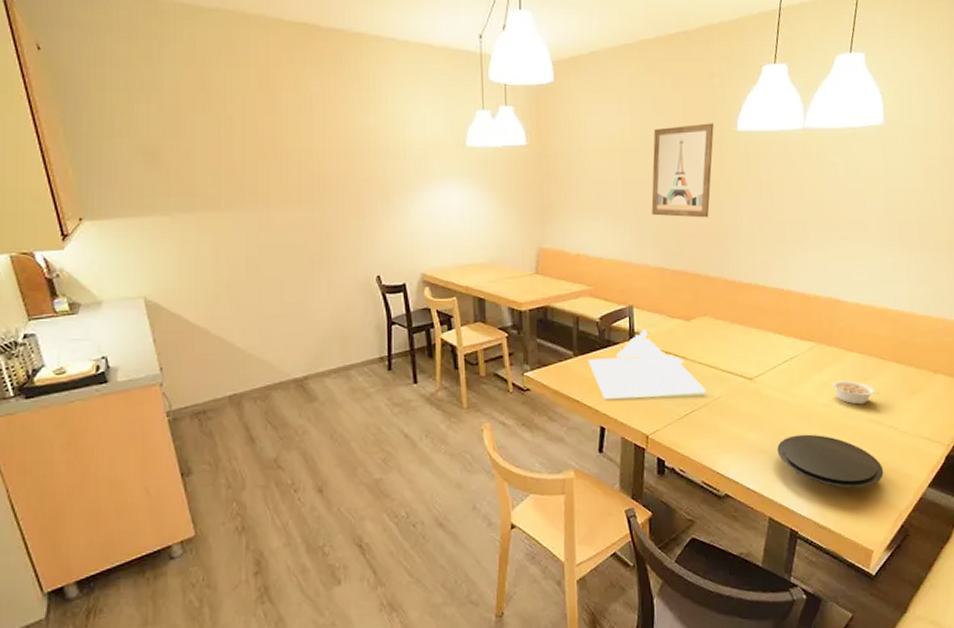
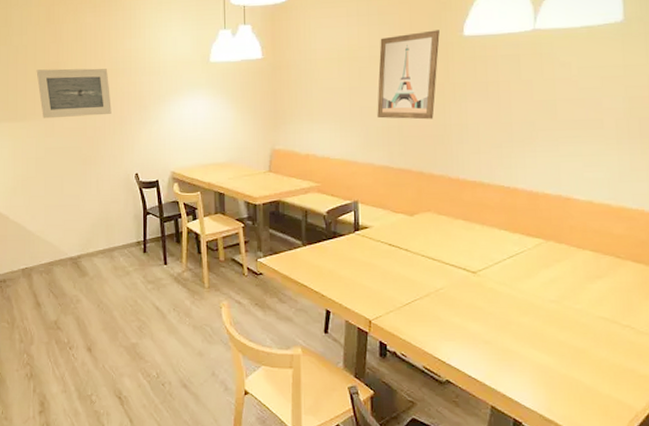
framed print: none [245,147,346,208] -> present [36,68,112,119]
napkin: present [588,330,706,399] -> none [316,223,428,285]
plate: present [777,434,884,488] -> none [501,328,618,385]
legume: present [832,380,880,405] -> none [561,277,614,302]

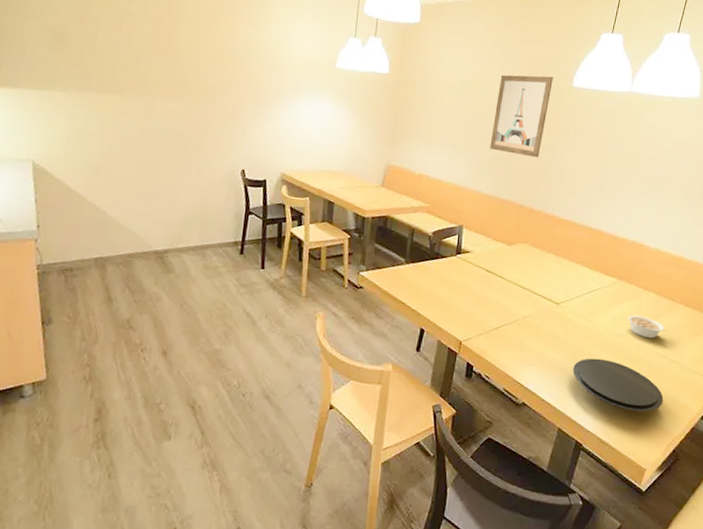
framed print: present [36,68,112,119] -> none [142,41,226,104]
plate: none [501,328,618,385] -> present [573,358,664,412]
legume: none [561,277,614,302] -> present [628,315,668,339]

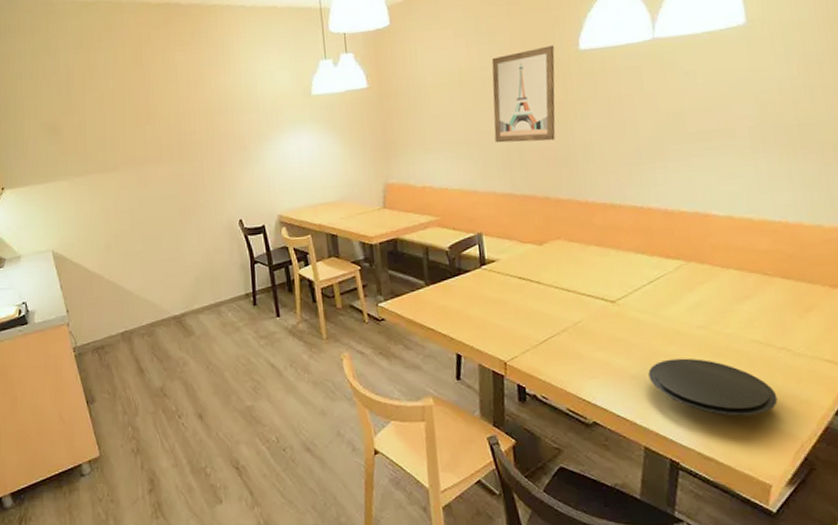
legume: present [628,315,668,339] -> none [707,299,765,326]

